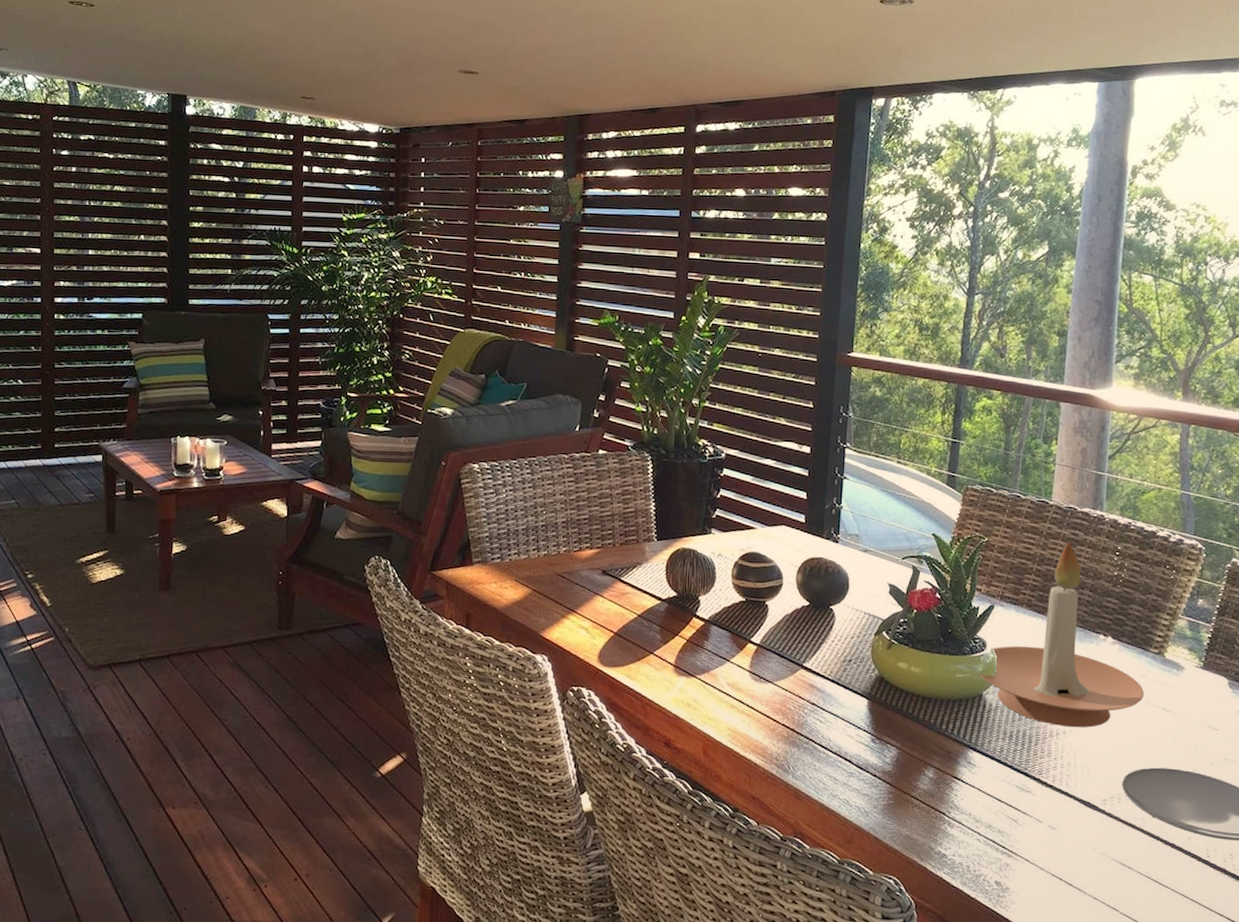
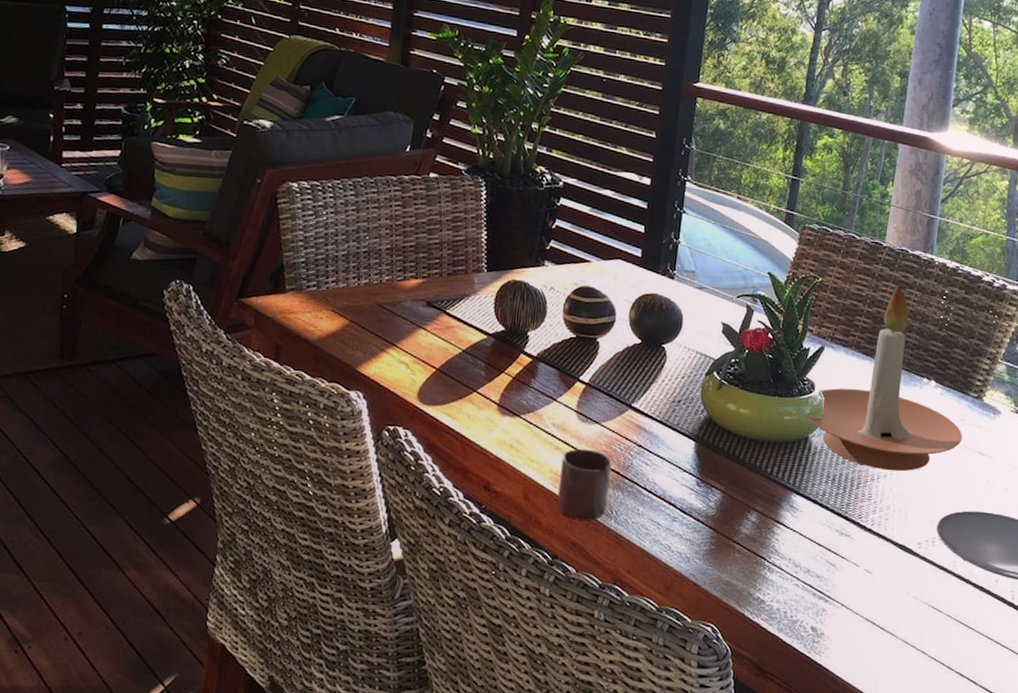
cup: none [735,706,787,776] -> present [557,448,612,521]

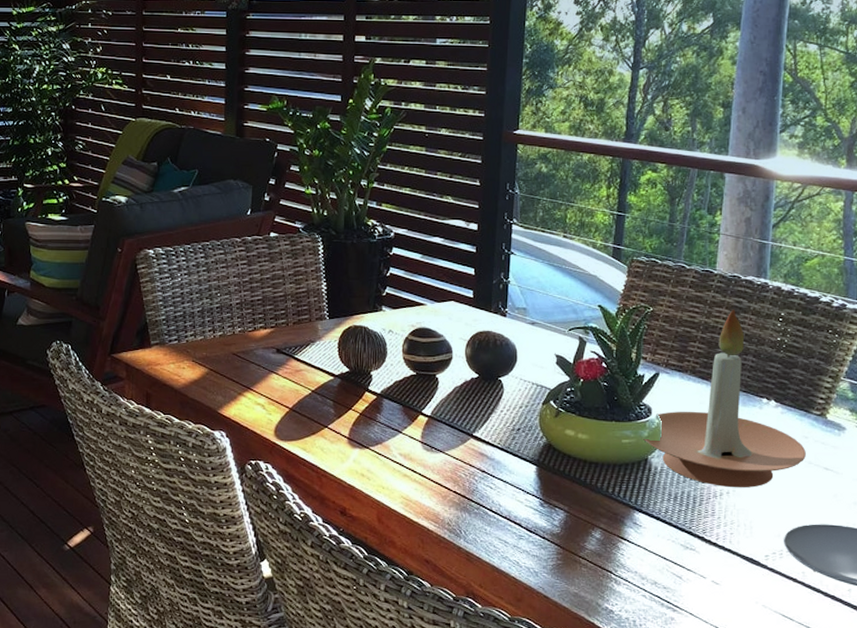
cup: present [557,448,612,521] -> none [409,475,458,540]

